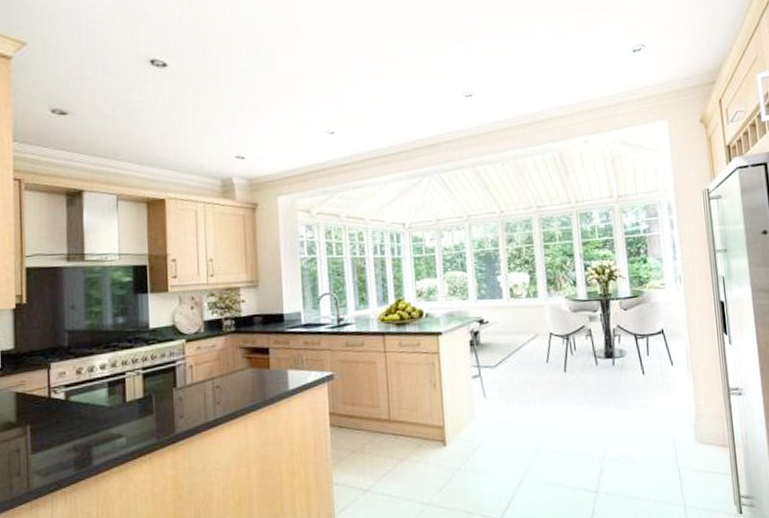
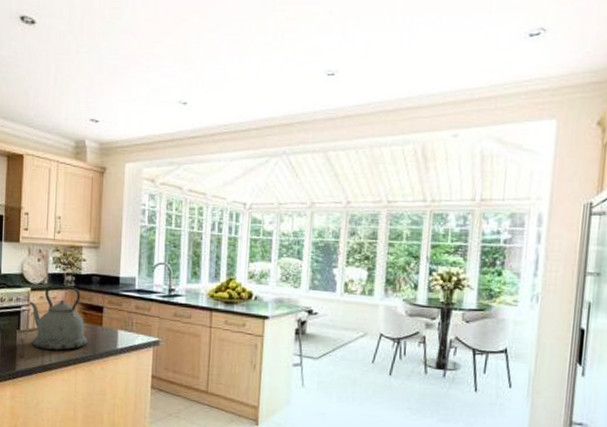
kettle: none [184,331,255,405] -> present [29,285,88,351]

